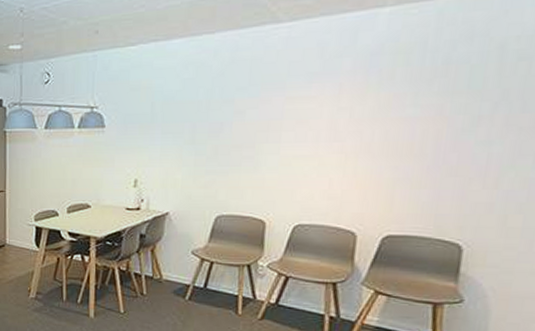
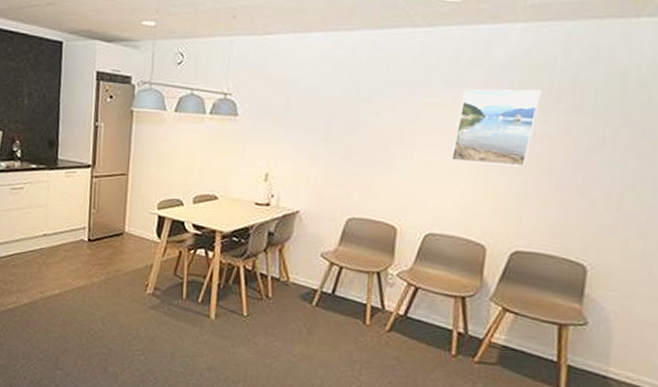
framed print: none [319,73,412,153] -> present [451,89,542,167]

